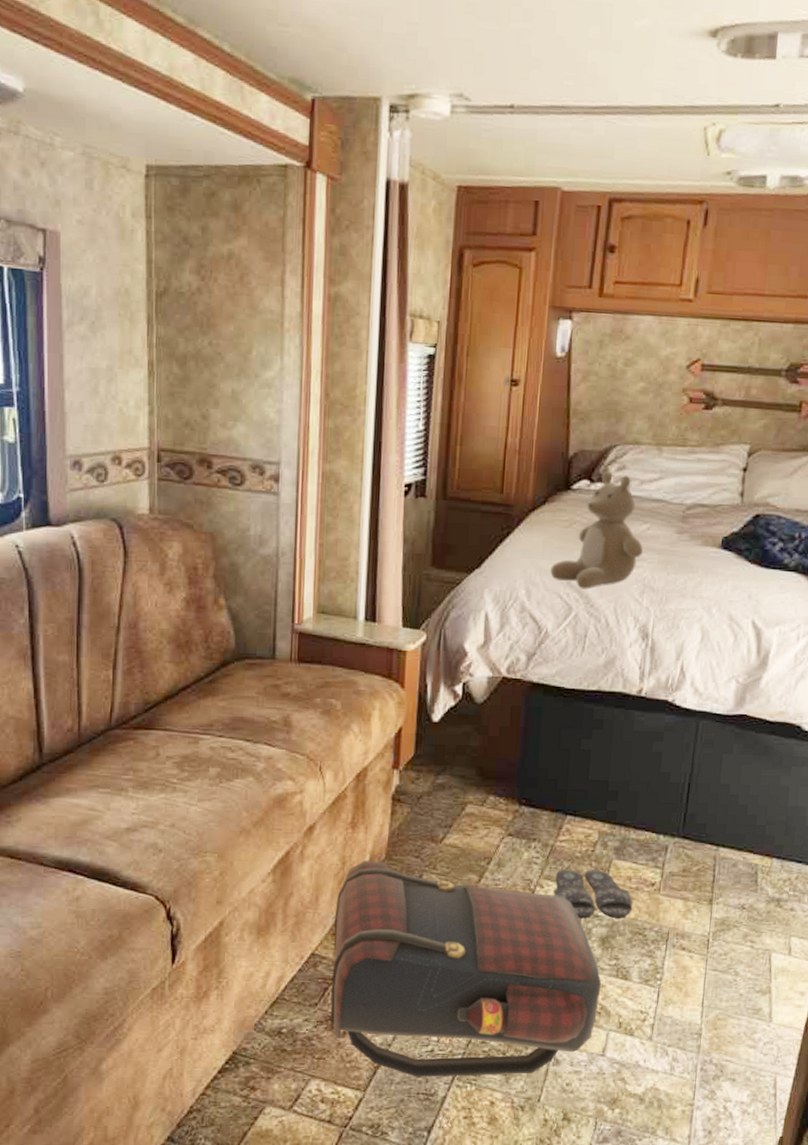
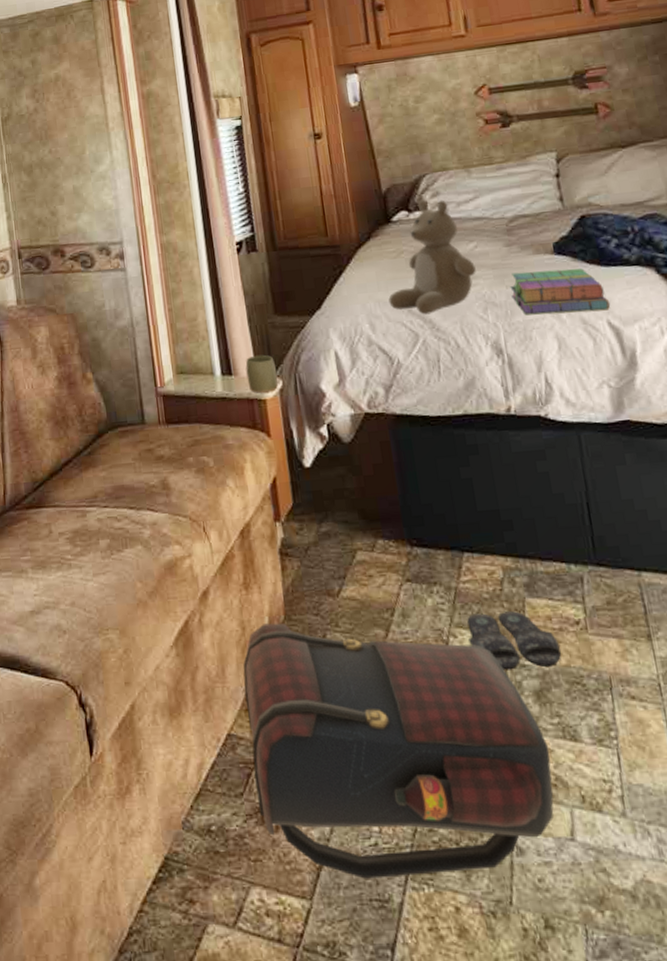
mug: none [390,605,423,644] -> present [245,355,278,393]
books: none [670,561,760,611] -> present [510,268,611,316]

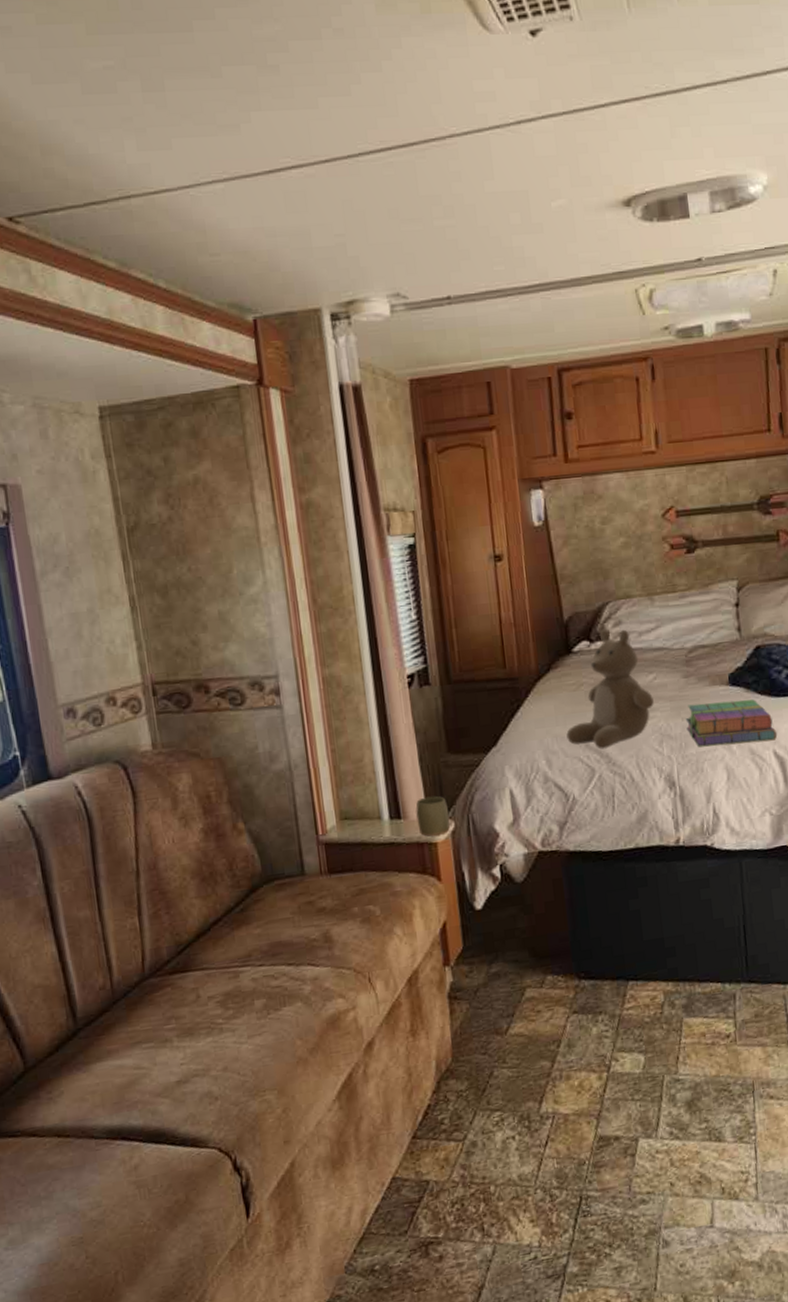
satchel: present [243,622,554,879] -> none [409,1065,698,1290]
slippers: present [467,611,561,669] -> none [629,1031,712,1085]

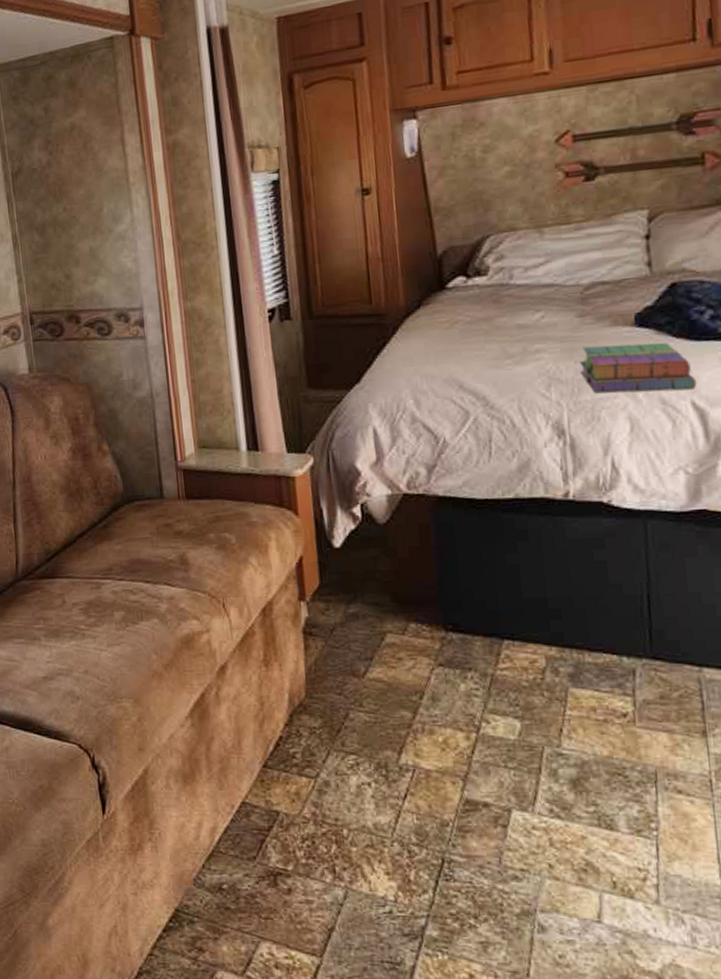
mug: present [415,796,450,837] -> none [273,430,309,470]
teddy bear: present [566,629,654,750] -> none [437,263,541,391]

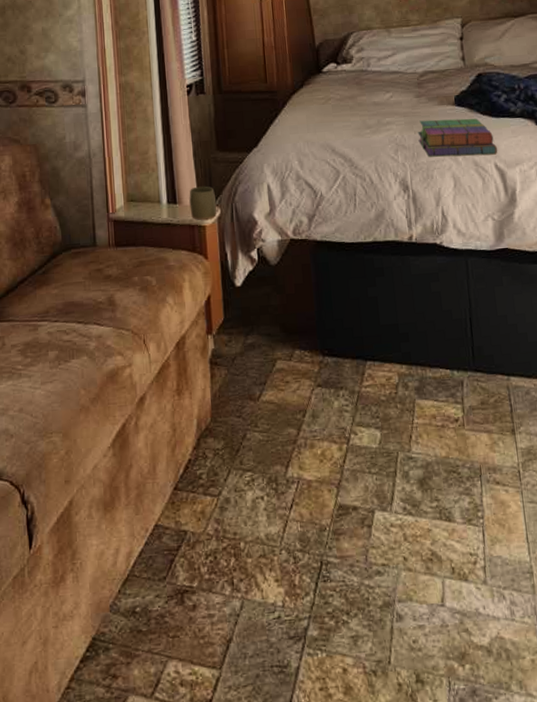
mug: none [273,430,309,470] -> present [189,186,217,220]

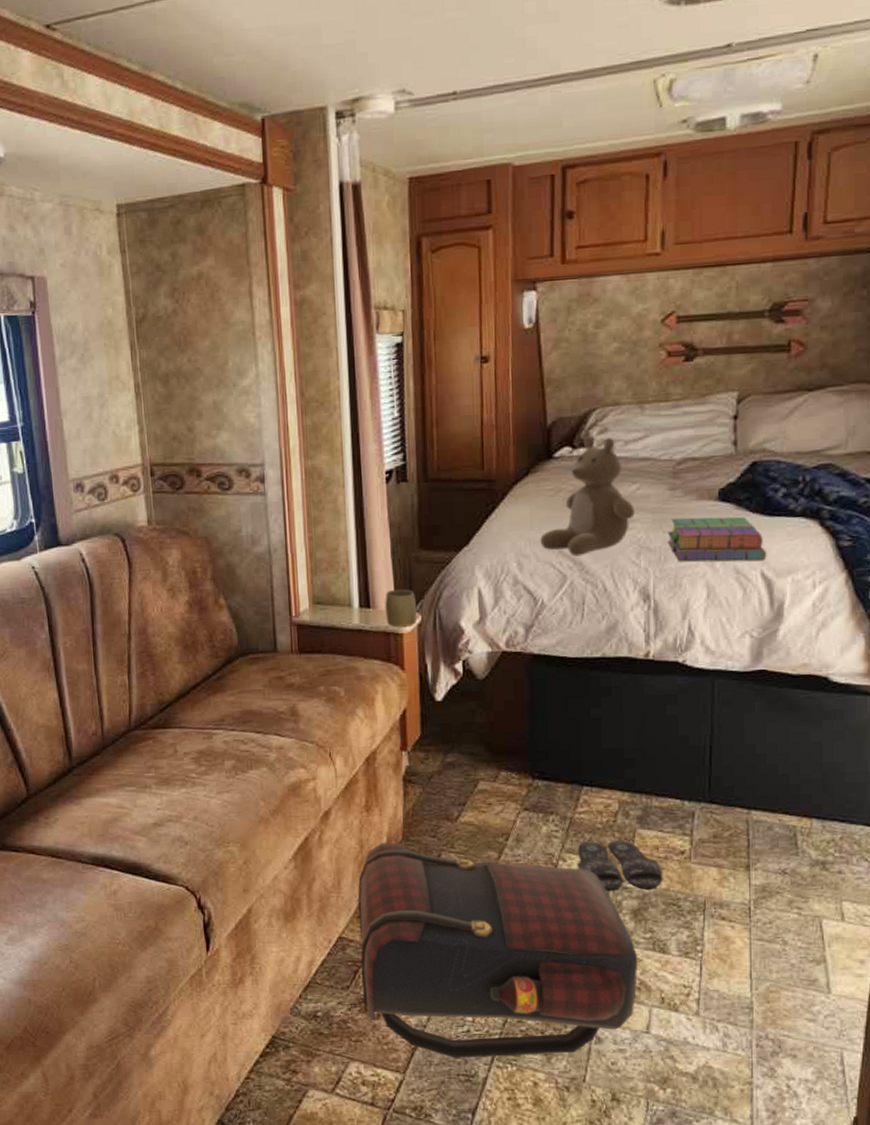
satchel: none [172,424,429,648] -> present [358,842,638,1058]
teddy bear: none [316,54,390,155] -> present [540,435,635,557]
slippers: none [366,411,442,461] -> present [577,840,662,890]

